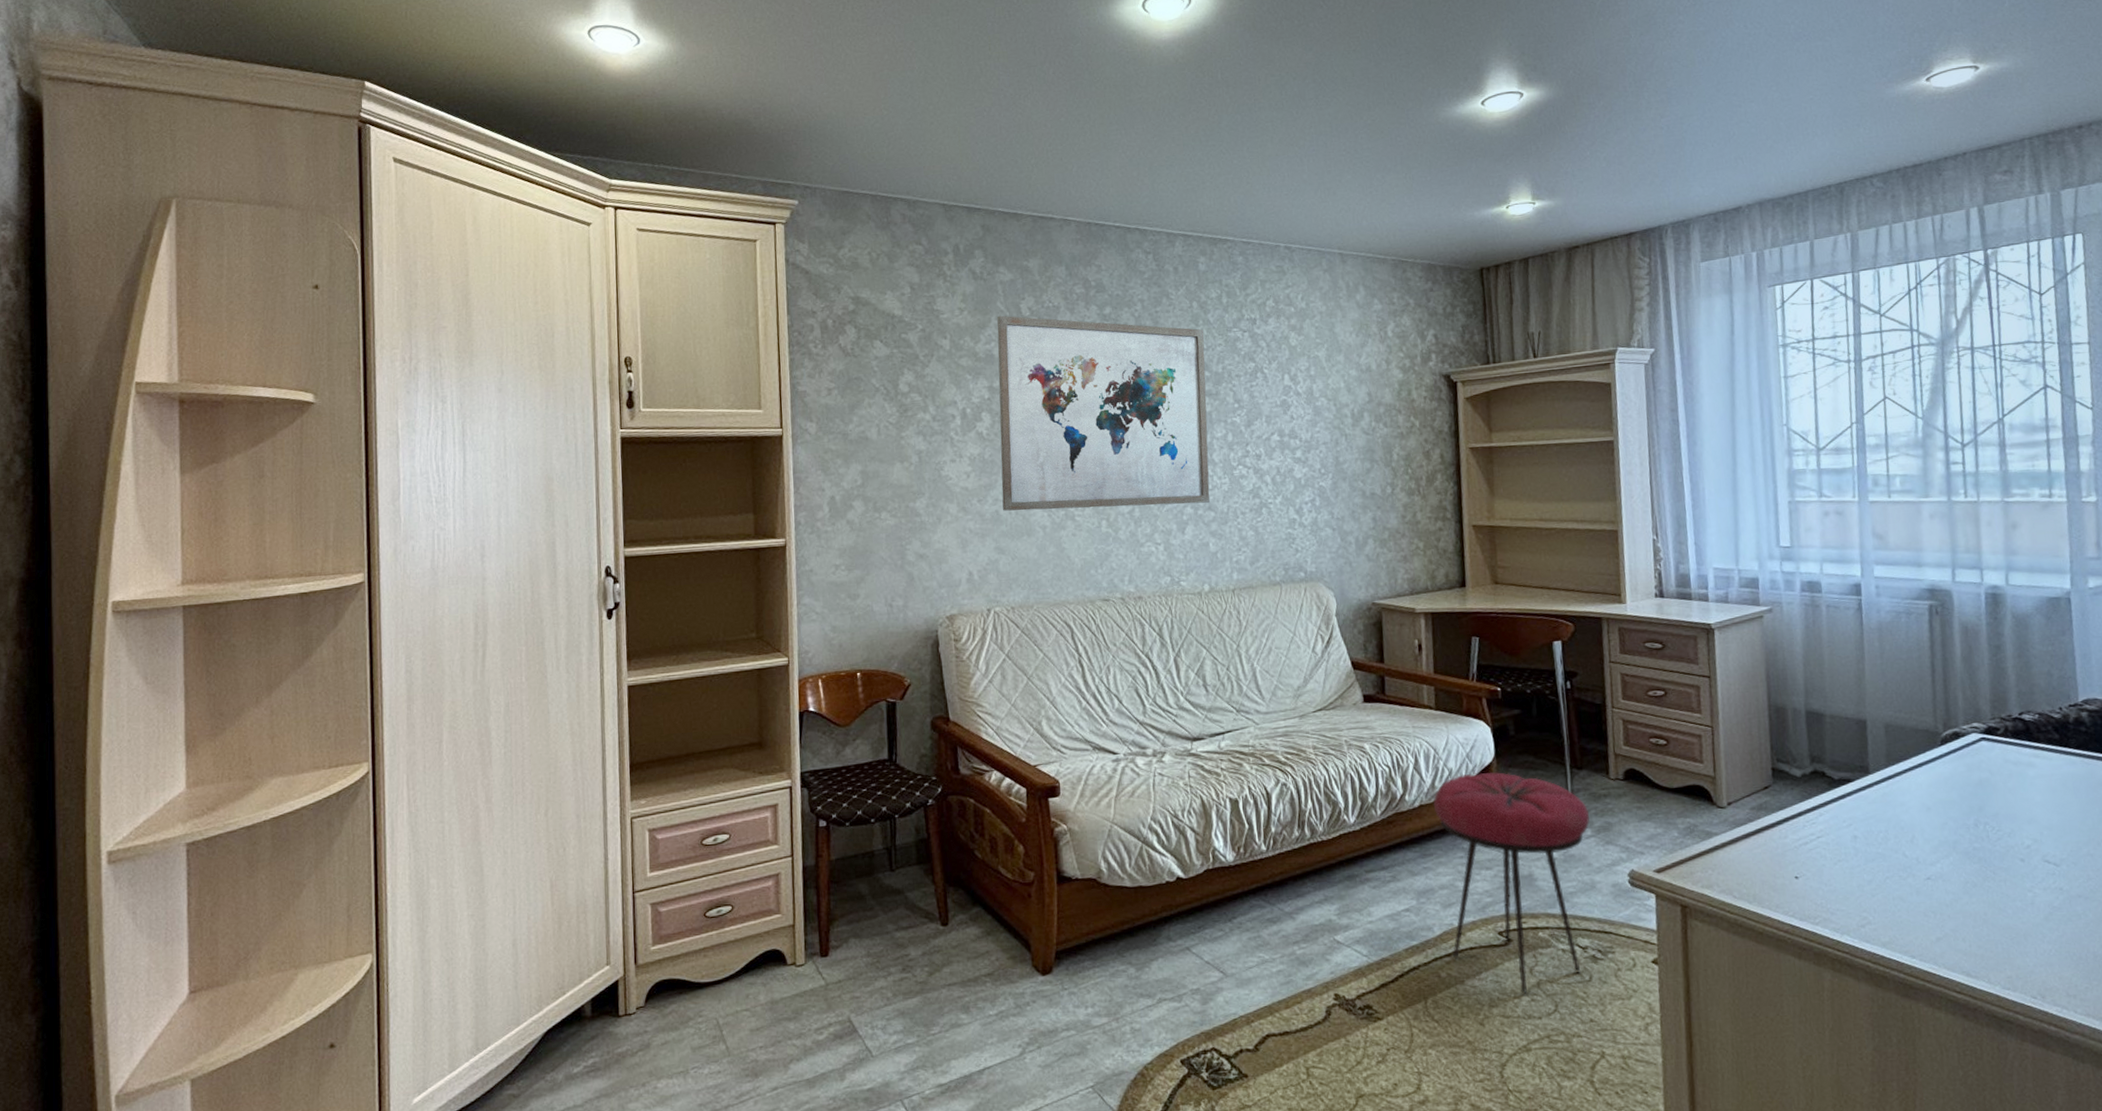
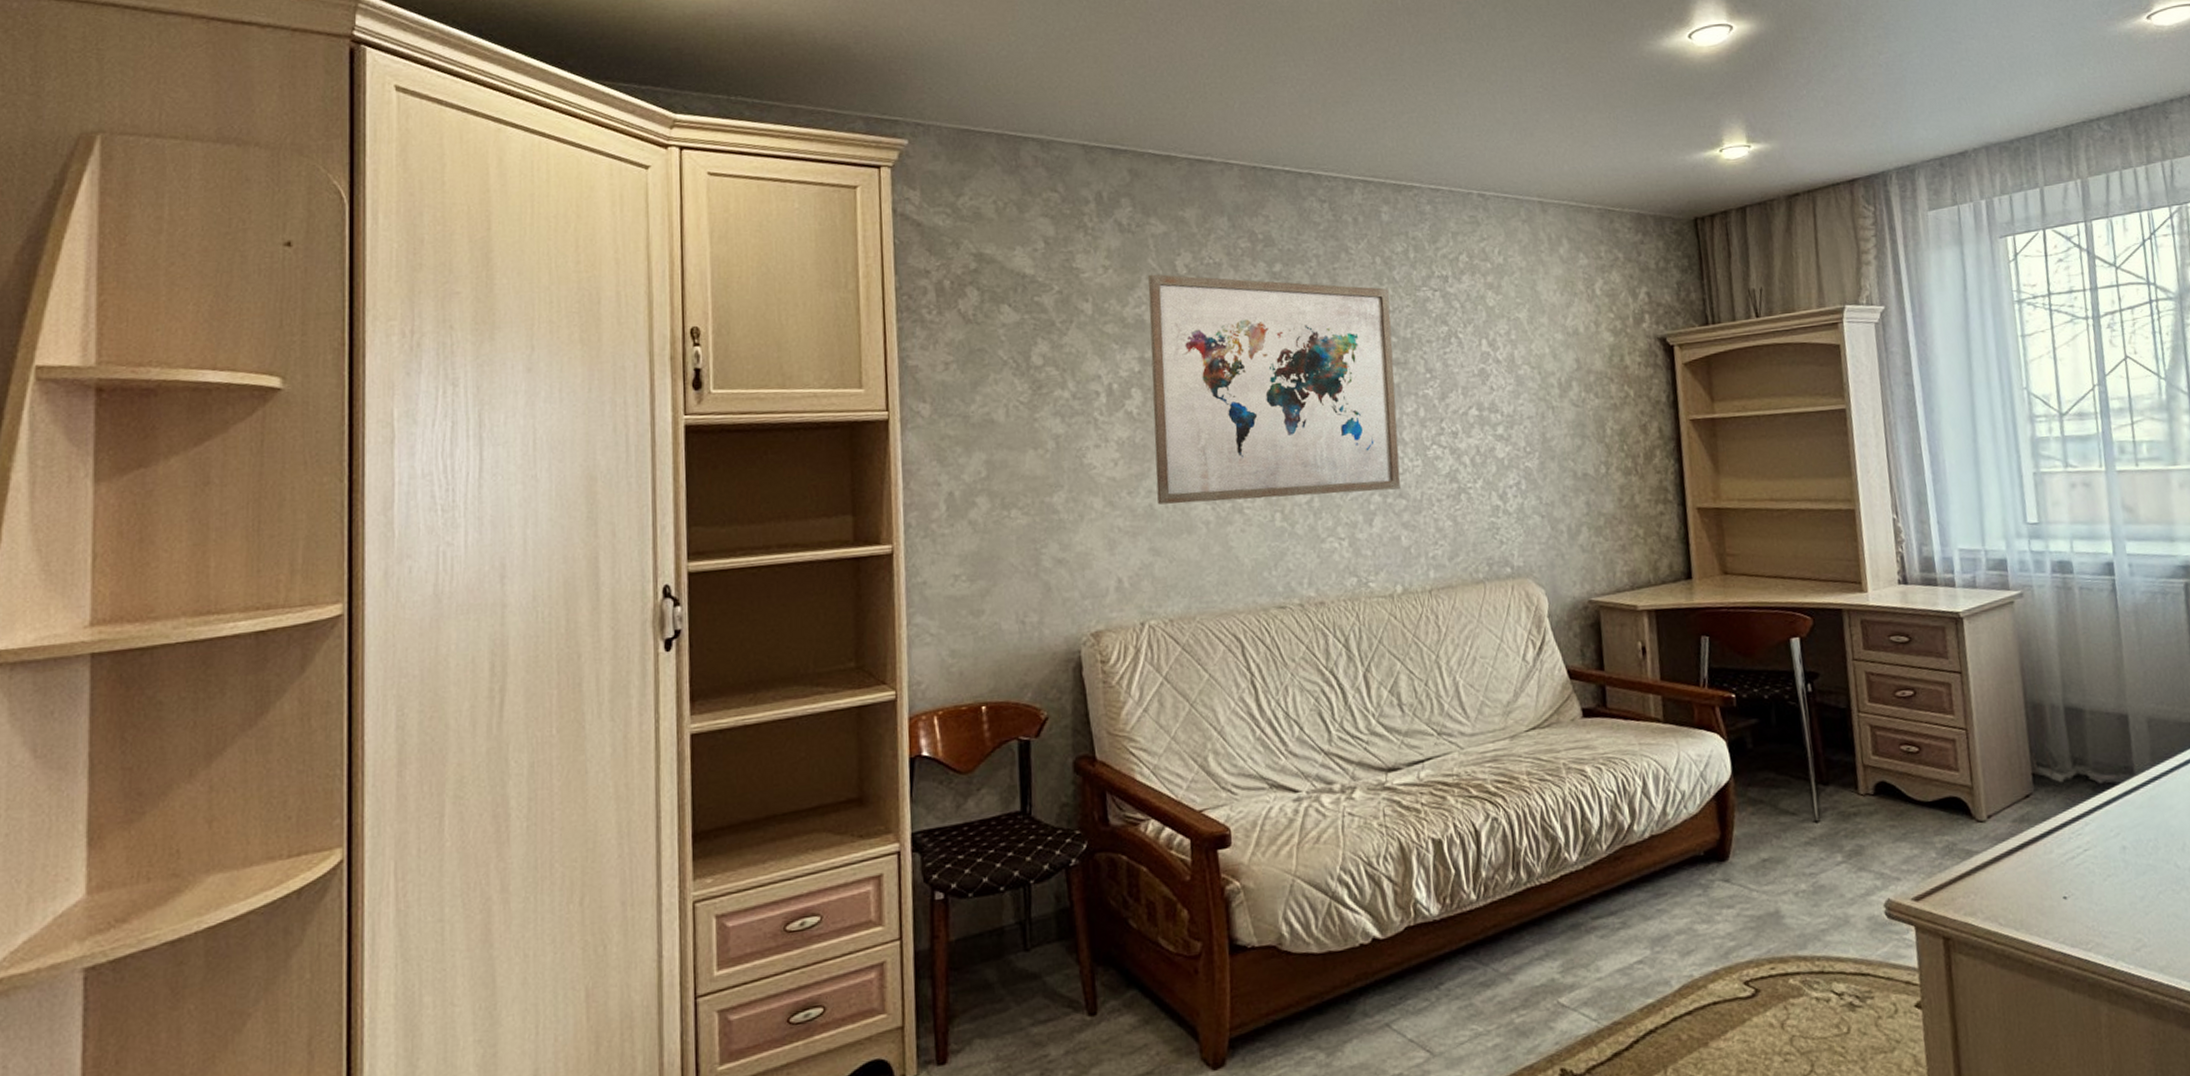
stool: present [1433,772,1590,994] -> none [1665,792,1840,1054]

